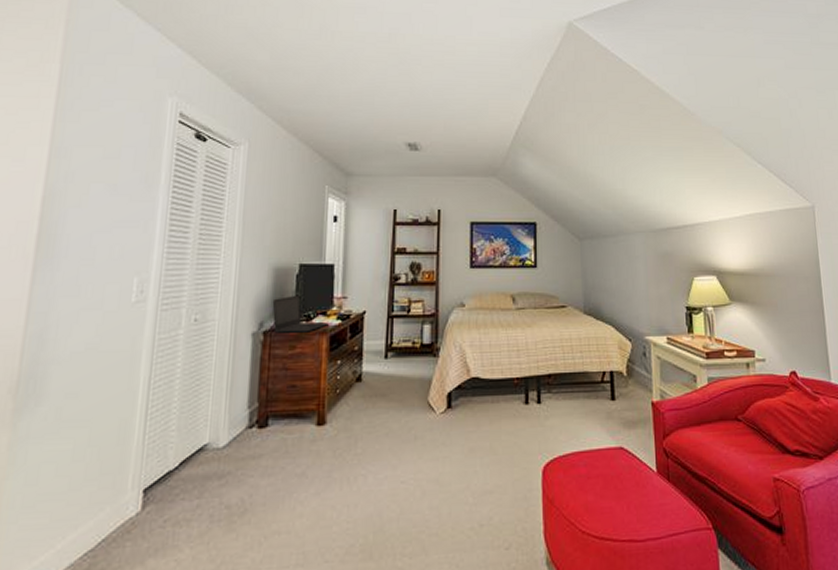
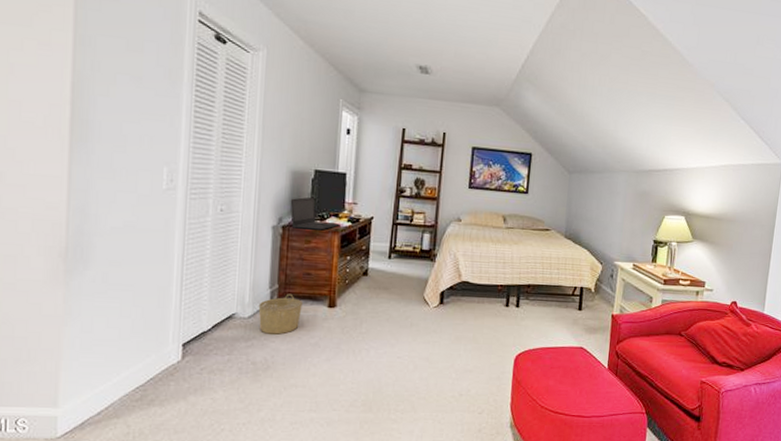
basket: none [234,412,288,467] -> present [258,293,304,335]

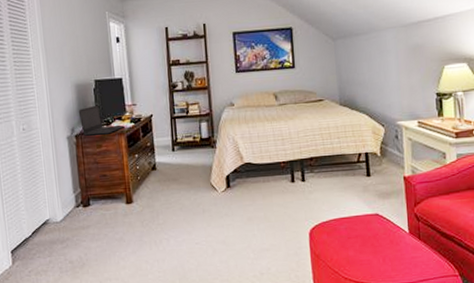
basket: present [258,293,304,335] -> none [67,195,104,235]

